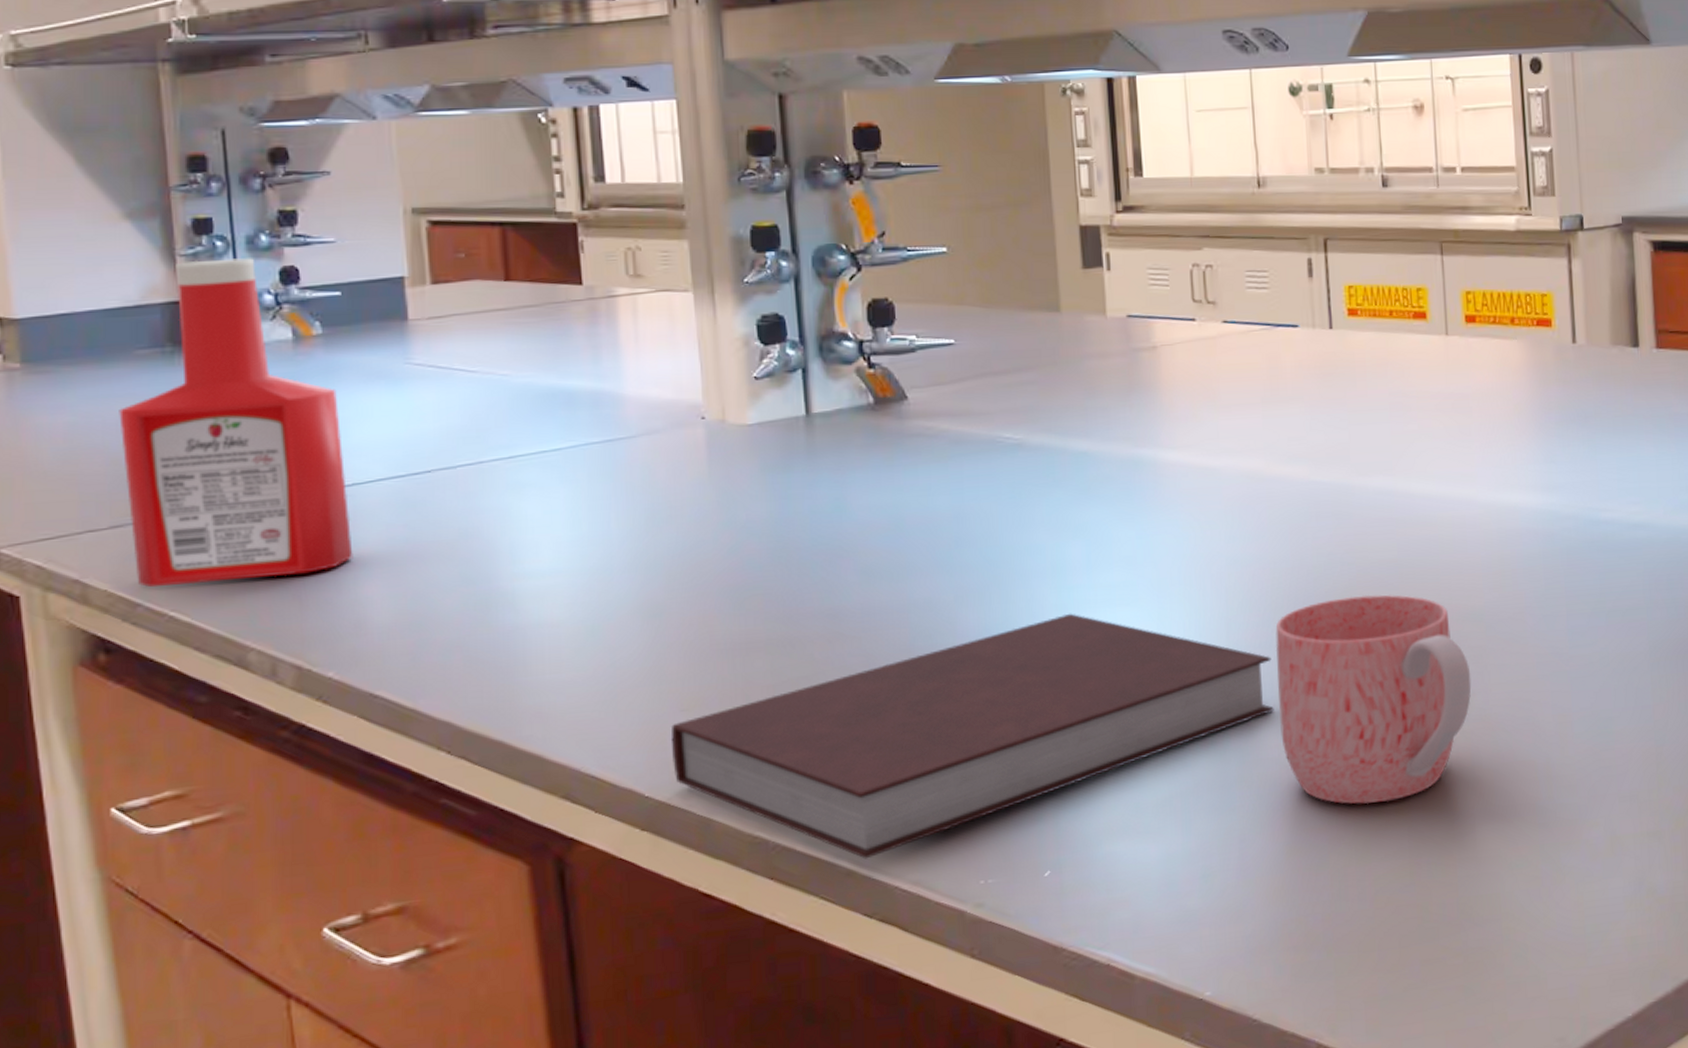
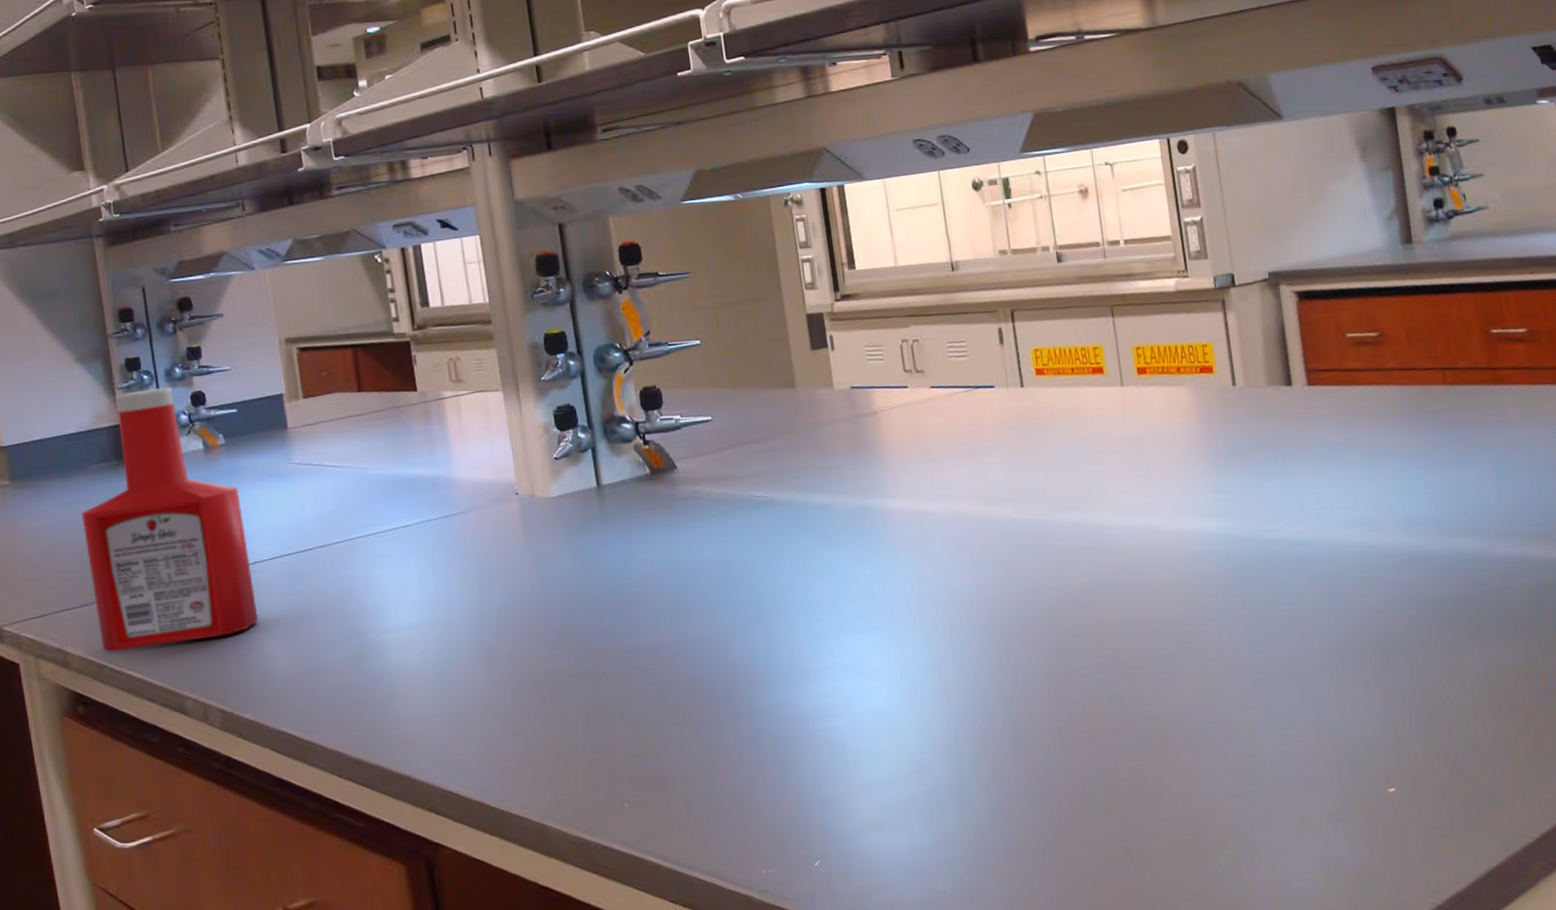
notebook: present [670,613,1274,859] -> none [508,641,997,855]
mug: present [1275,594,1472,804] -> none [993,614,1166,797]

